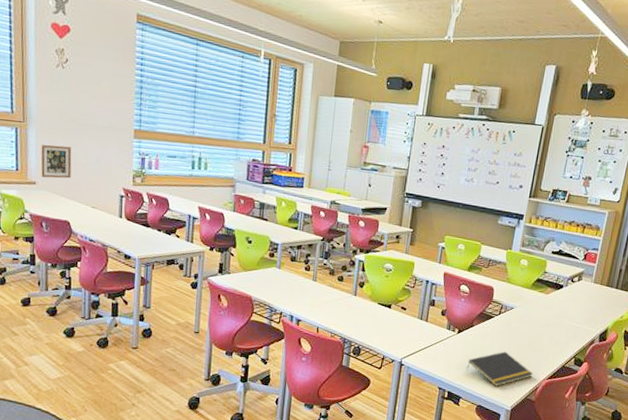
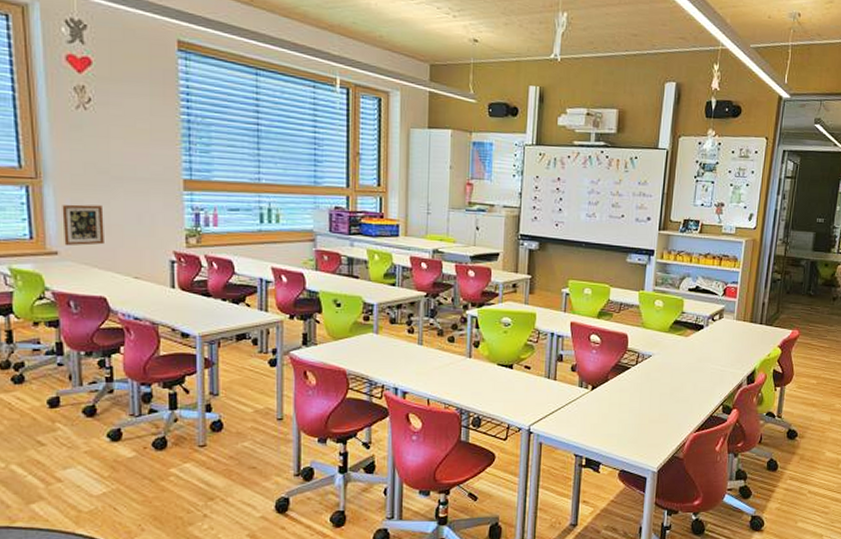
notepad: present [467,351,533,386] -> none [605,406,679,446]

